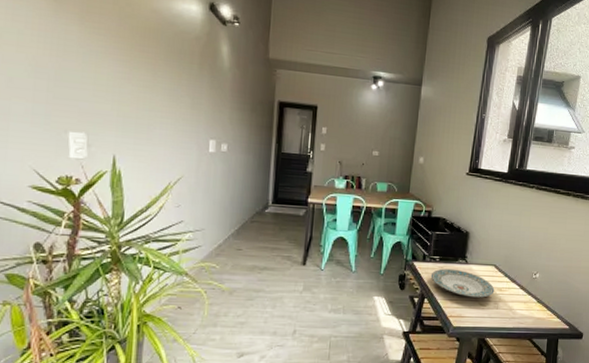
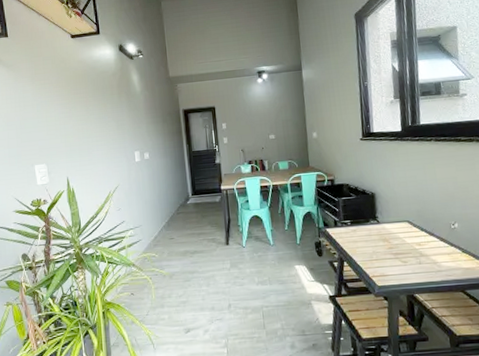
plate: present [430,268,495,298] -> none [345,230,414,256]

